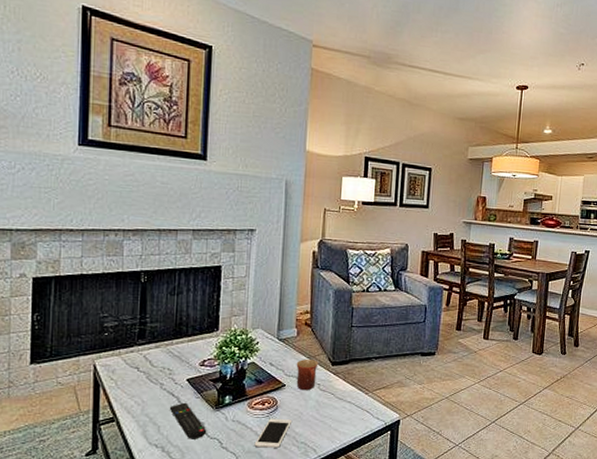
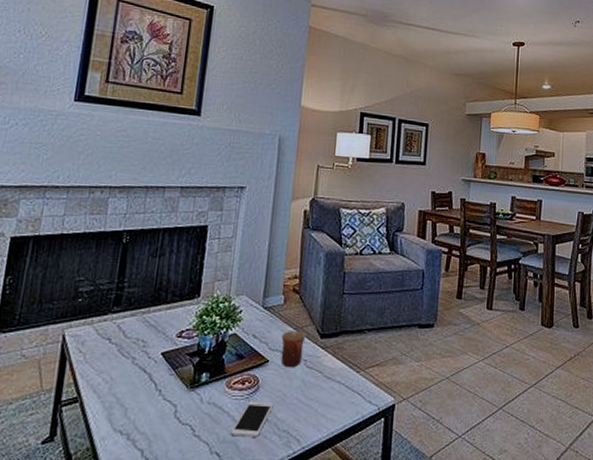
remote control: present [169,402,207,439] -> none [139,380,179,425]

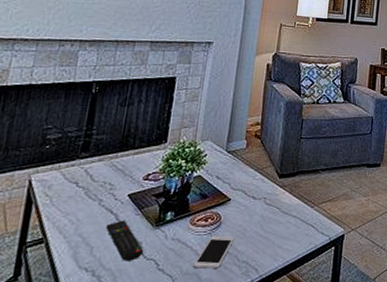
remote control: none [139,380,179,425] -> present [105,220,144,261]
mug: present [281,331,306,368] -> none [242,172,266,205]

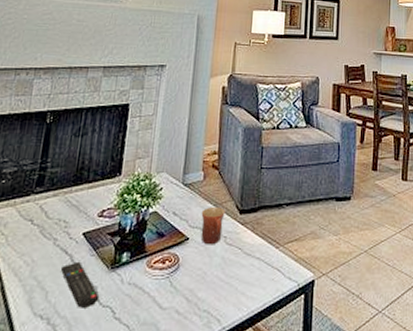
cell phone: present [193,235,236,269] -> none [150,280,195,318]
mug: none [242,172,266,205] -> present [201,207,225,245]

